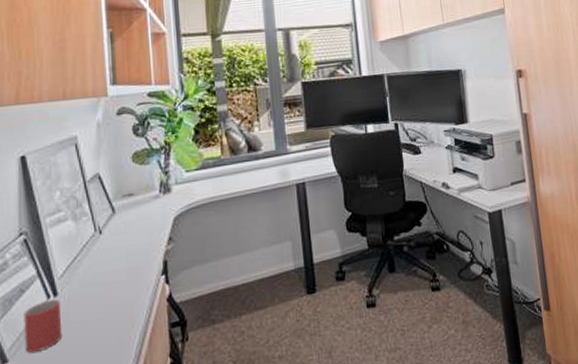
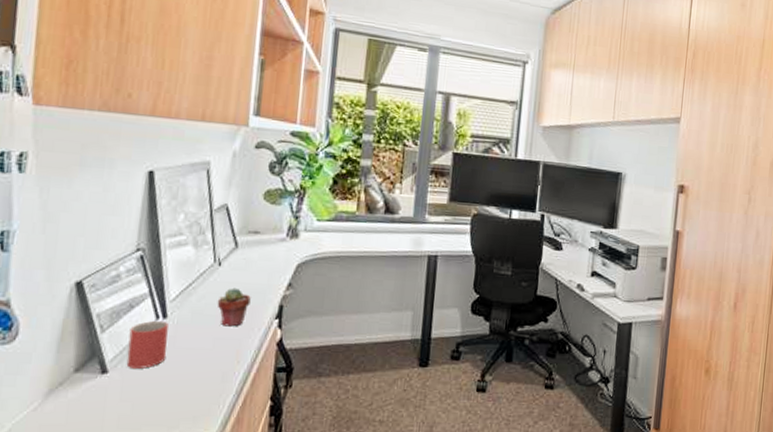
potted succulent: none [103,252,135,293] -> present [217,287,251,327]

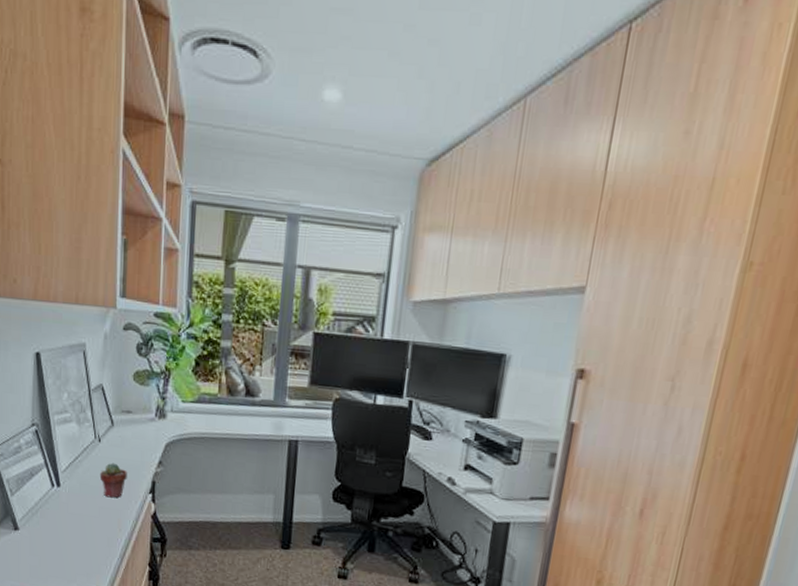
mug: present [126,320,169,369] -> none [32,488,62,529]

